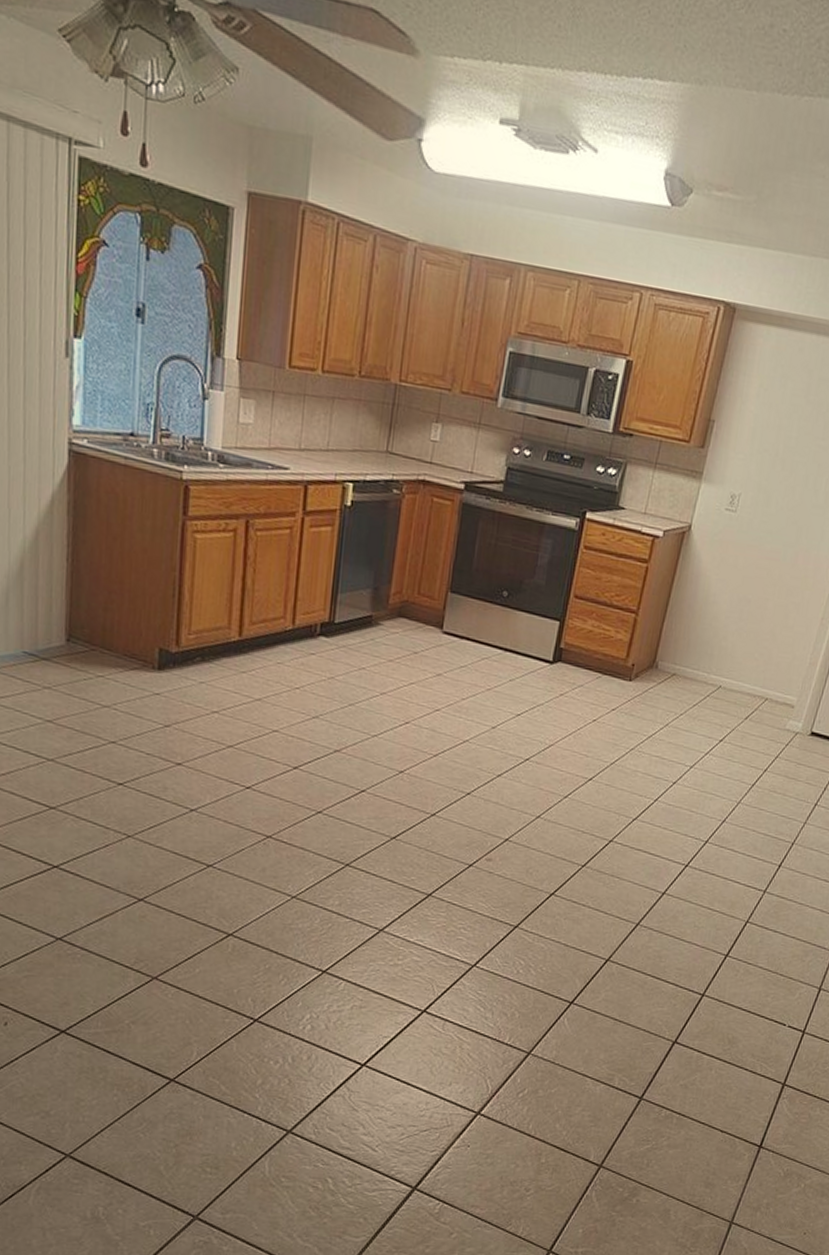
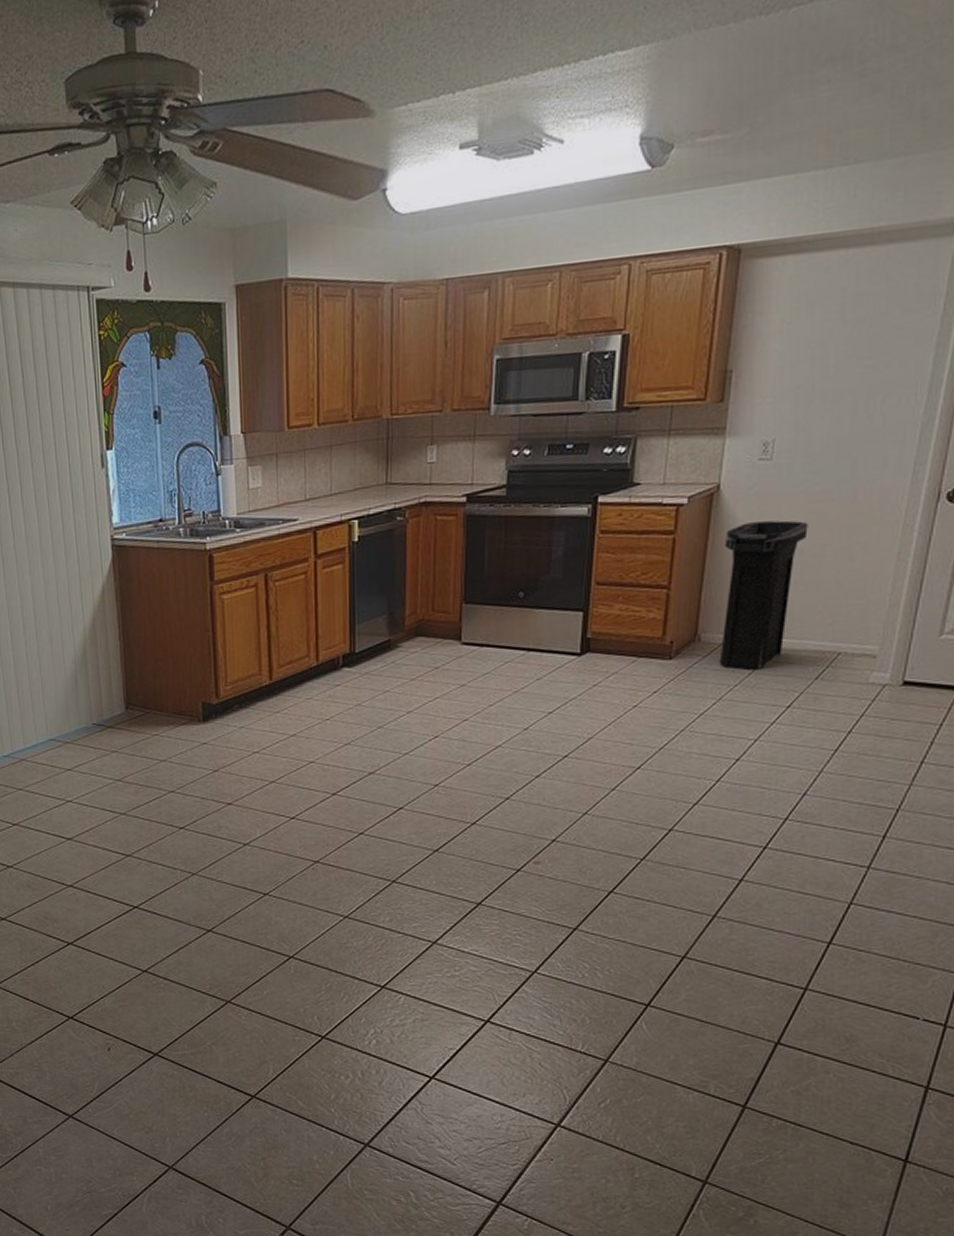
trash can: none [670,565,757,703] -> present [719,520,808,670]

